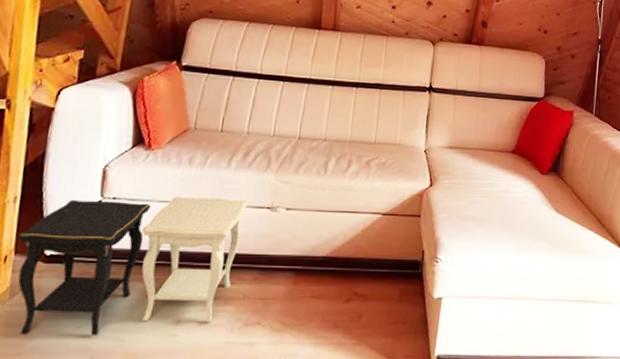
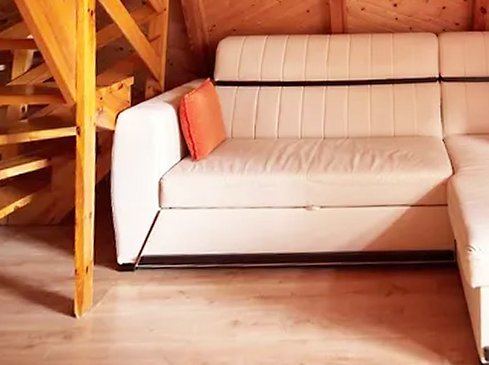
side table: present [17,197,248,337] -> none [95,201,286,339]

